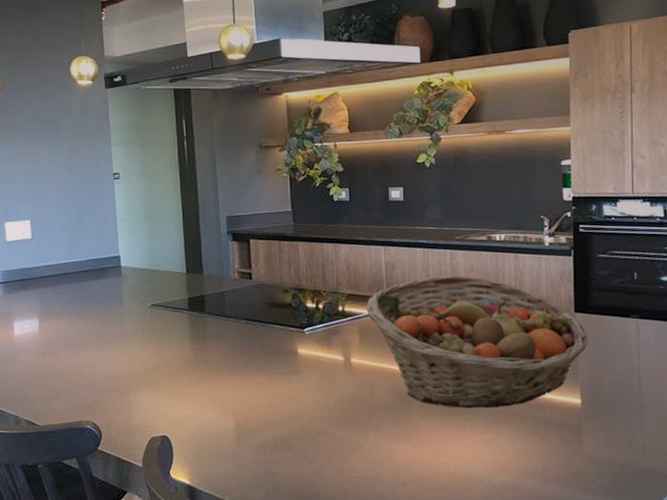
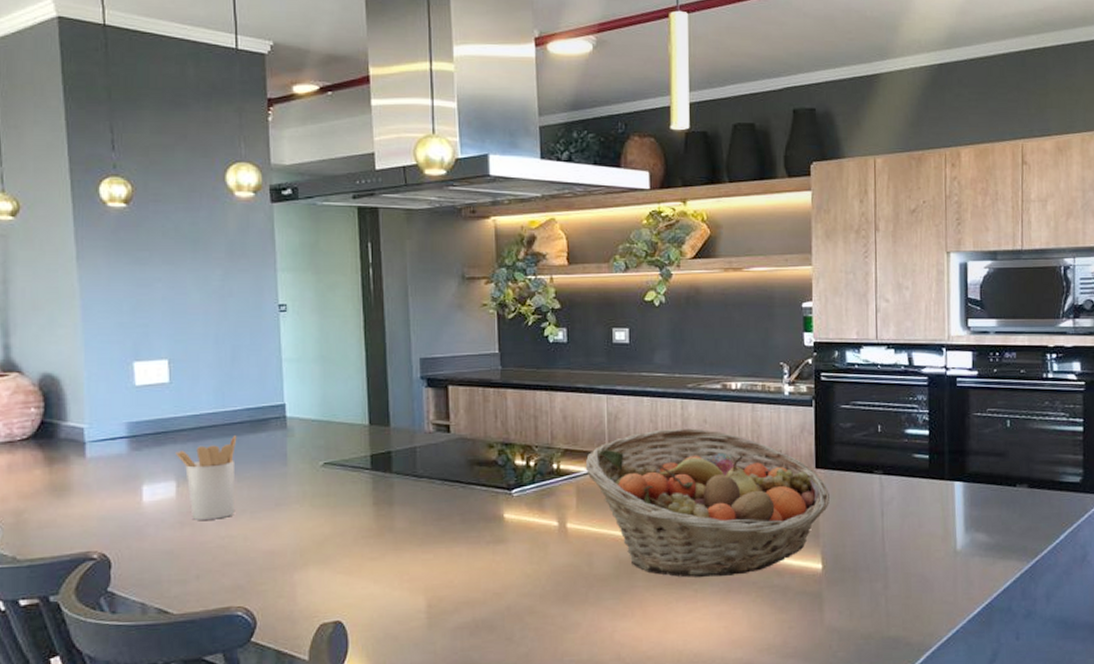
utensil holder: none [38,281,84,350] -> present [176,434,237,520]

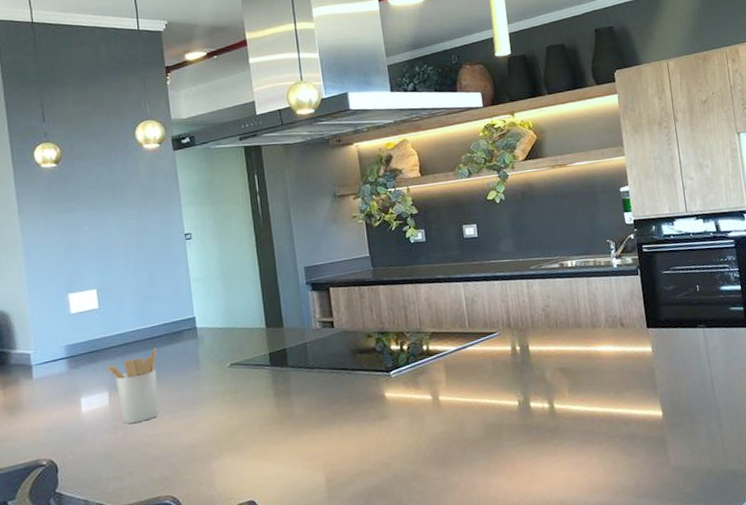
fruit basket: present [585,428,830,578] -> none [450,303,662,435]

